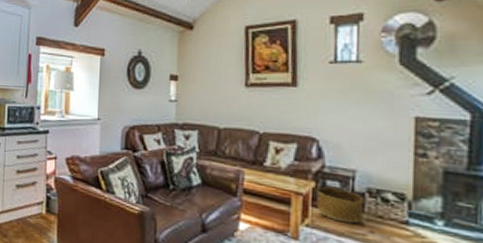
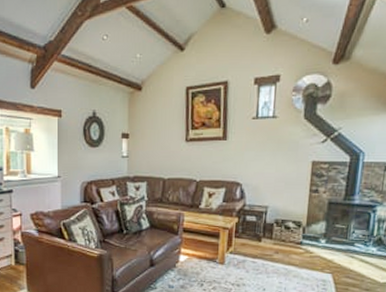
basket: present [317,187,364,224] -> none [238,221,273,248]

